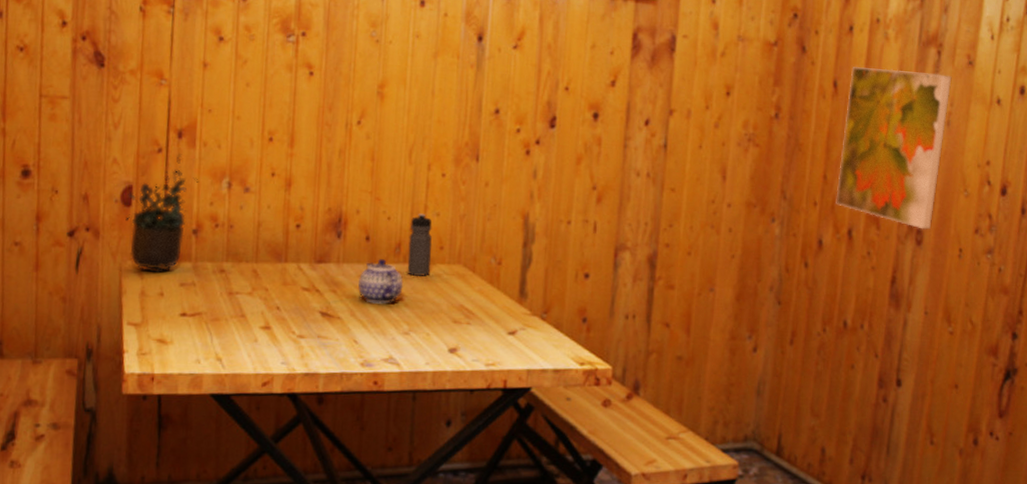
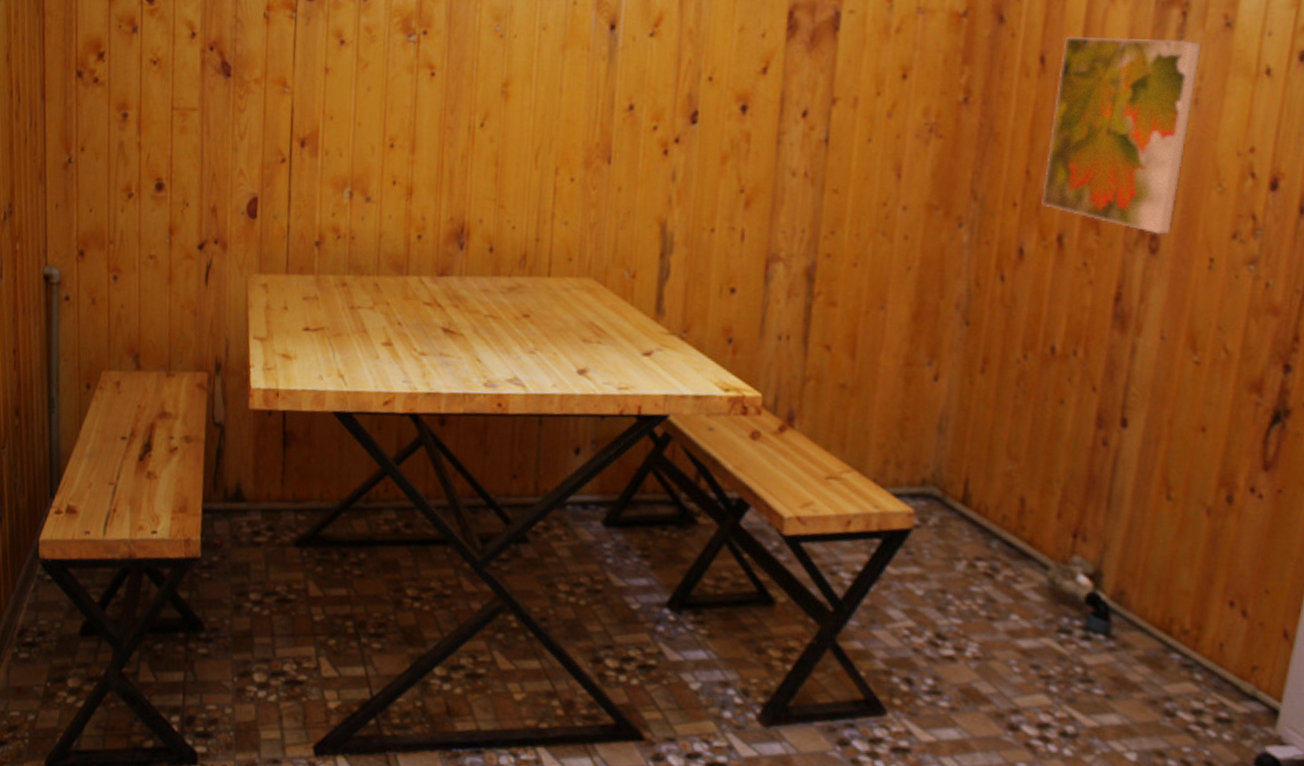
potted plant: present [125,152,199,273] -> none [251,162,321,286]
teapot: present [358,259,404,304] -> none [481,272,529,321]
water bottle: present [407,213,433,276] -> none [533,222,560,291]

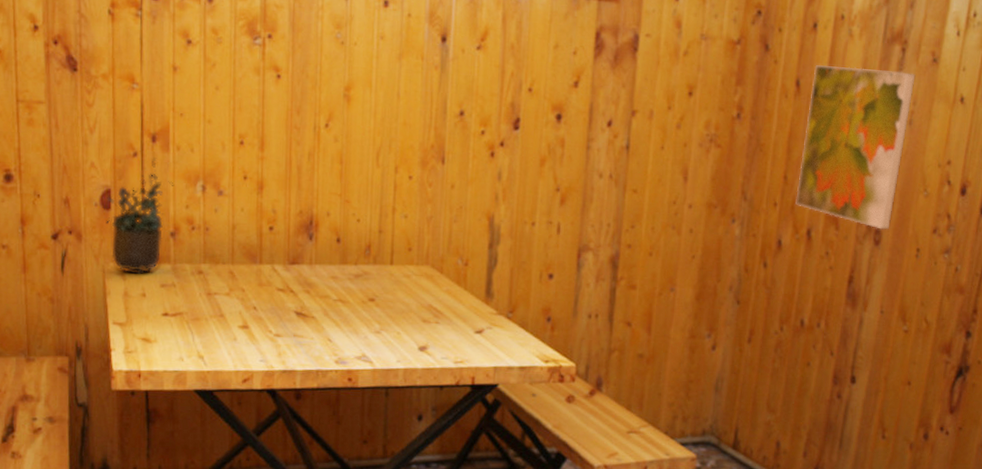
potted plant: none [251,162,321,286] -> present [106,156,174,274]

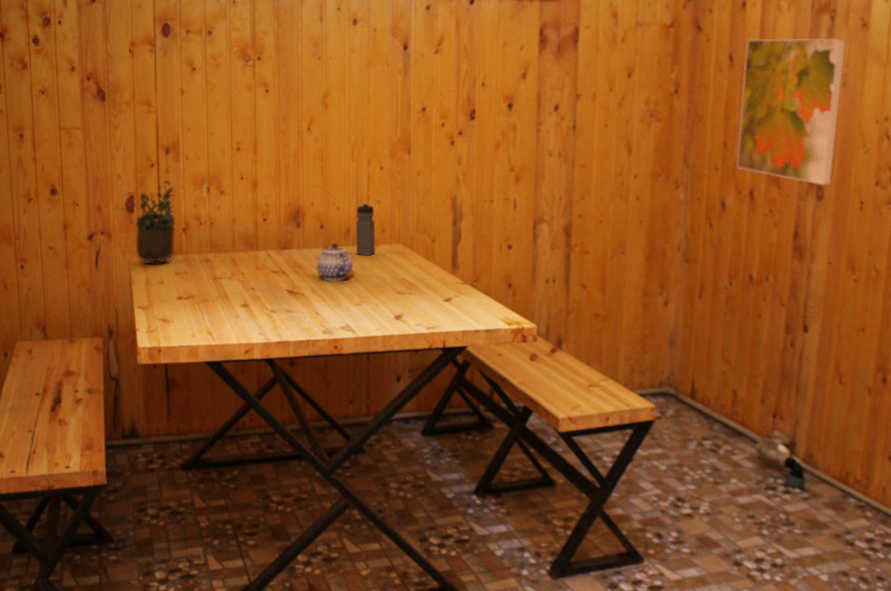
teapot: none [330,260,374,304] -> present [316,243,354,281]
water bottle: none [377,215,401,277] -> present [356,202,376,256]

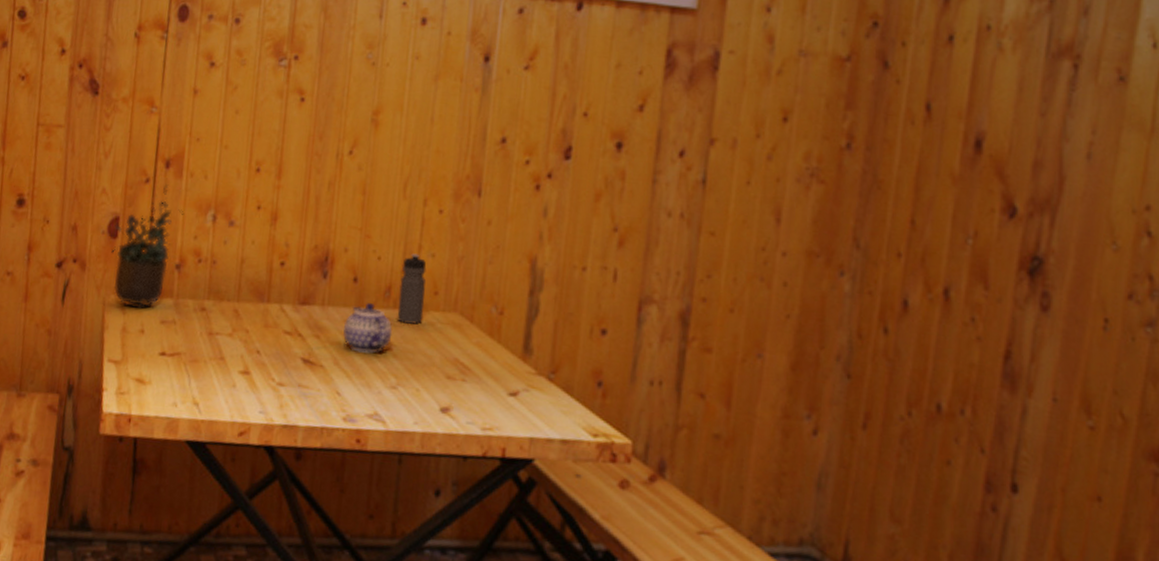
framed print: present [736,38,846,186] -> none [927,85,1094,293]

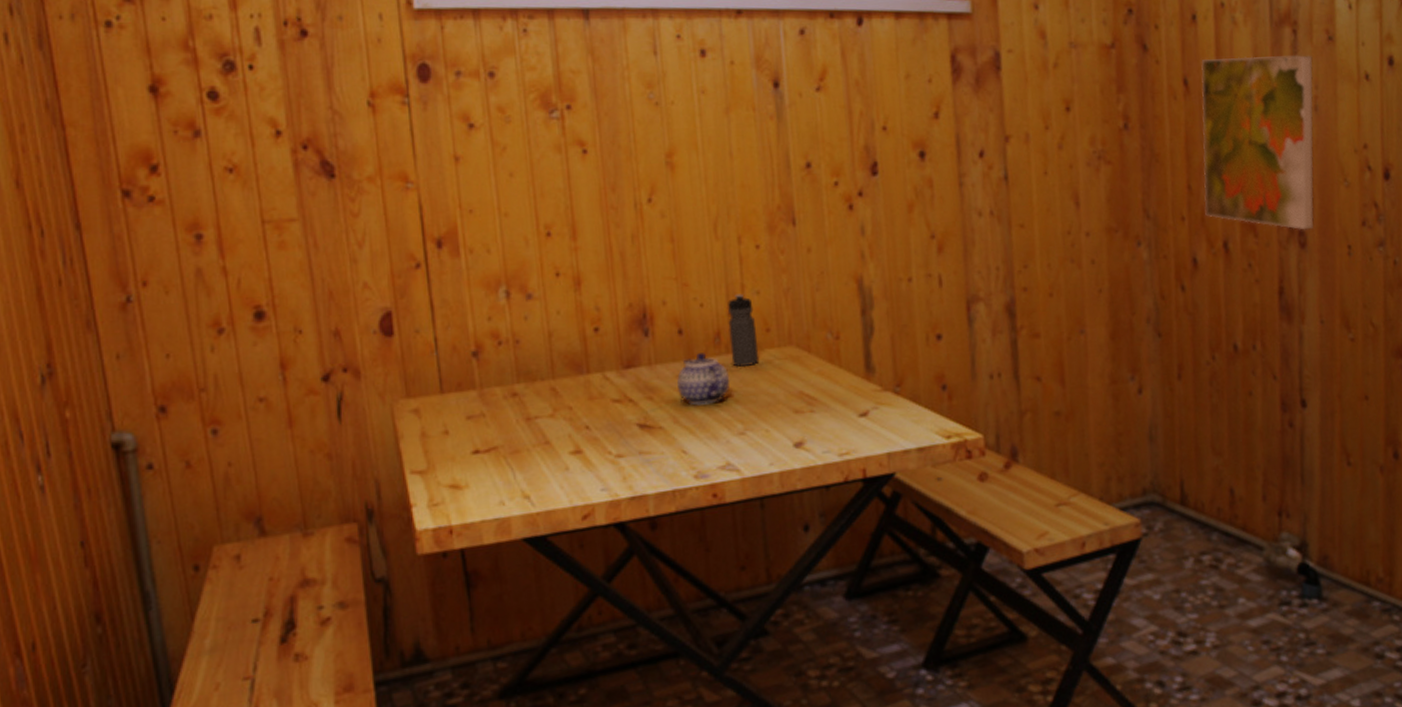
potted plant: present [111,183,184,308] -> none [387,265,471,409]
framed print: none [927,85,1094,293] -> present [1201,55,1314,230]

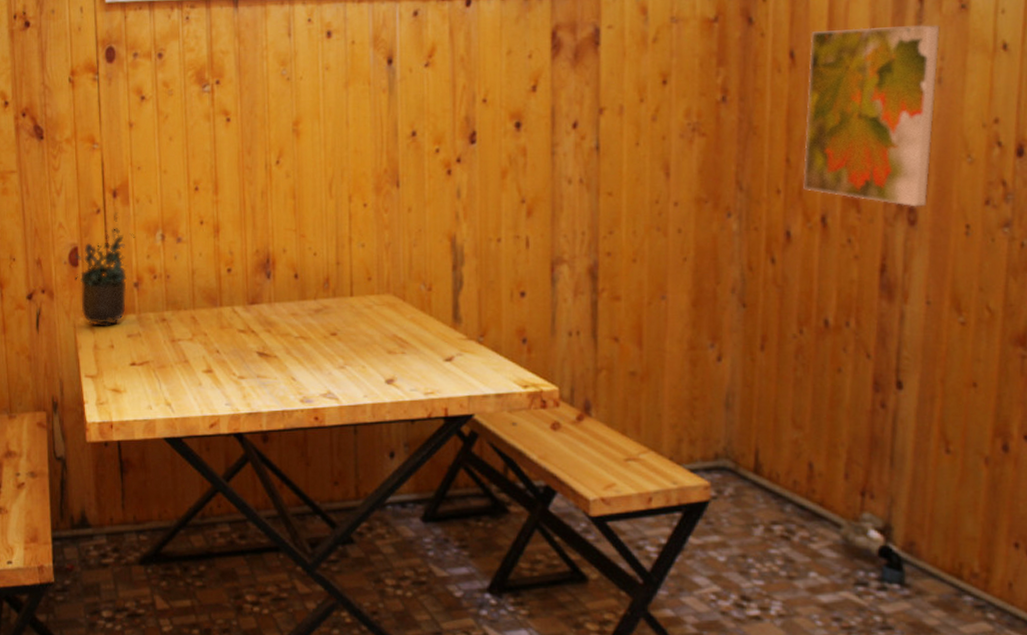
potted plant: none [387,265,471,409] -> present [74,211,136,326]
teapot: present [676,353,730,406] -> none [290,295,335,340]
water bottle: present [727,293,760,367] -> none [336,246,361,309]

